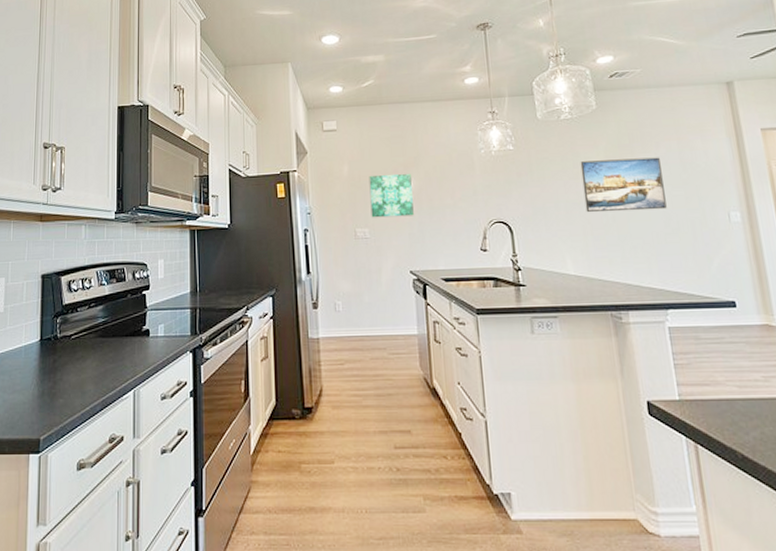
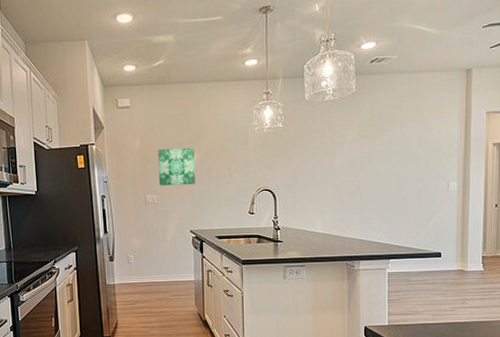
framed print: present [580,157,667,213] -> none [336,135,402,182]

